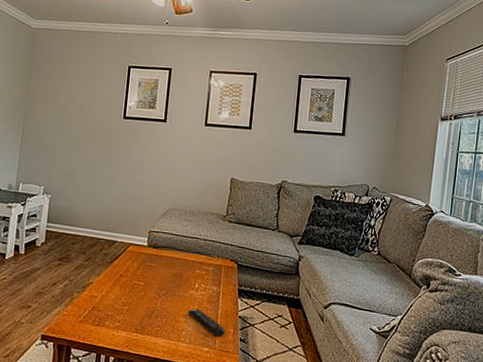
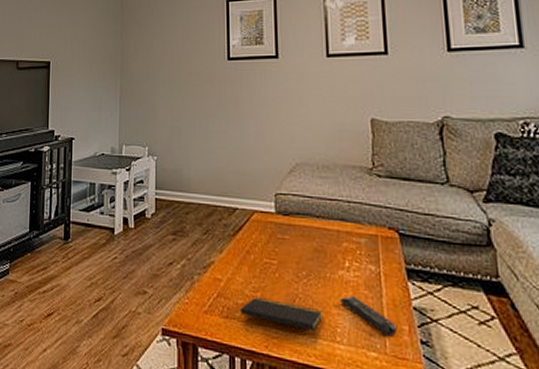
notepad: none [110,309,173,341] -> present [241,296,322,341]

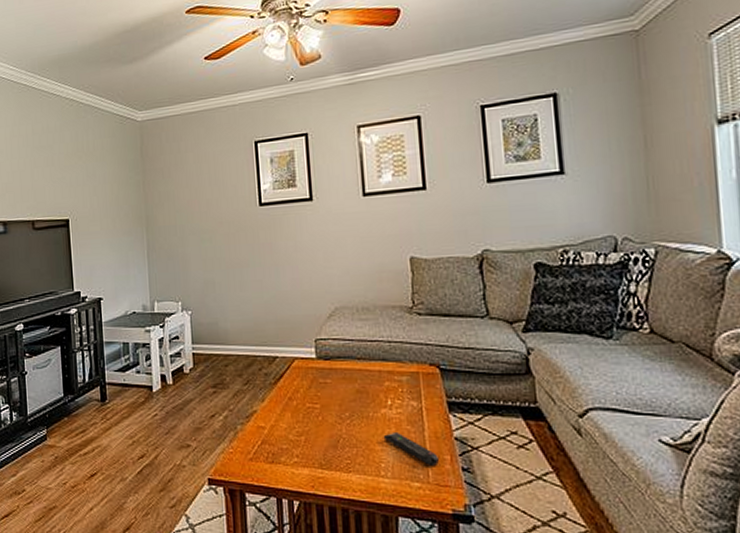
notepad: present [241,296,322,341] -> none [285,440,366,477]

